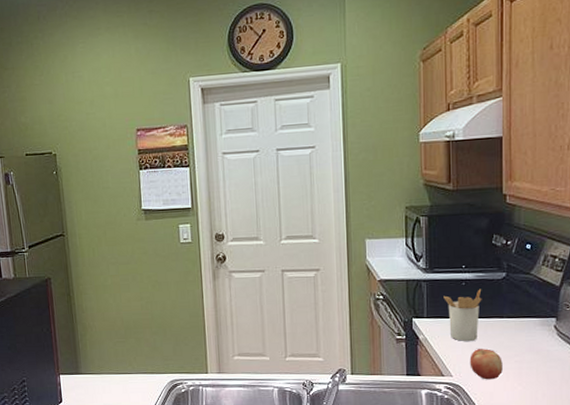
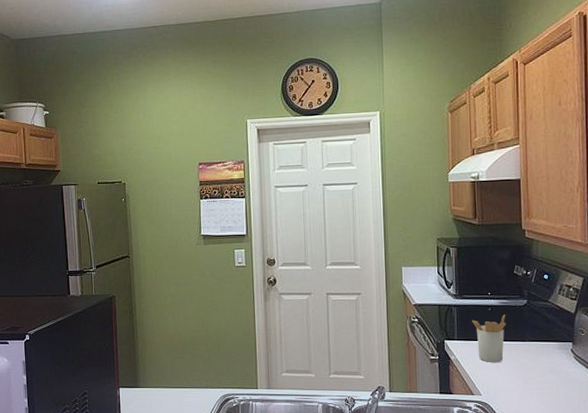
fruit: present [469,349,503,380] -> none [496,370,526,399]

